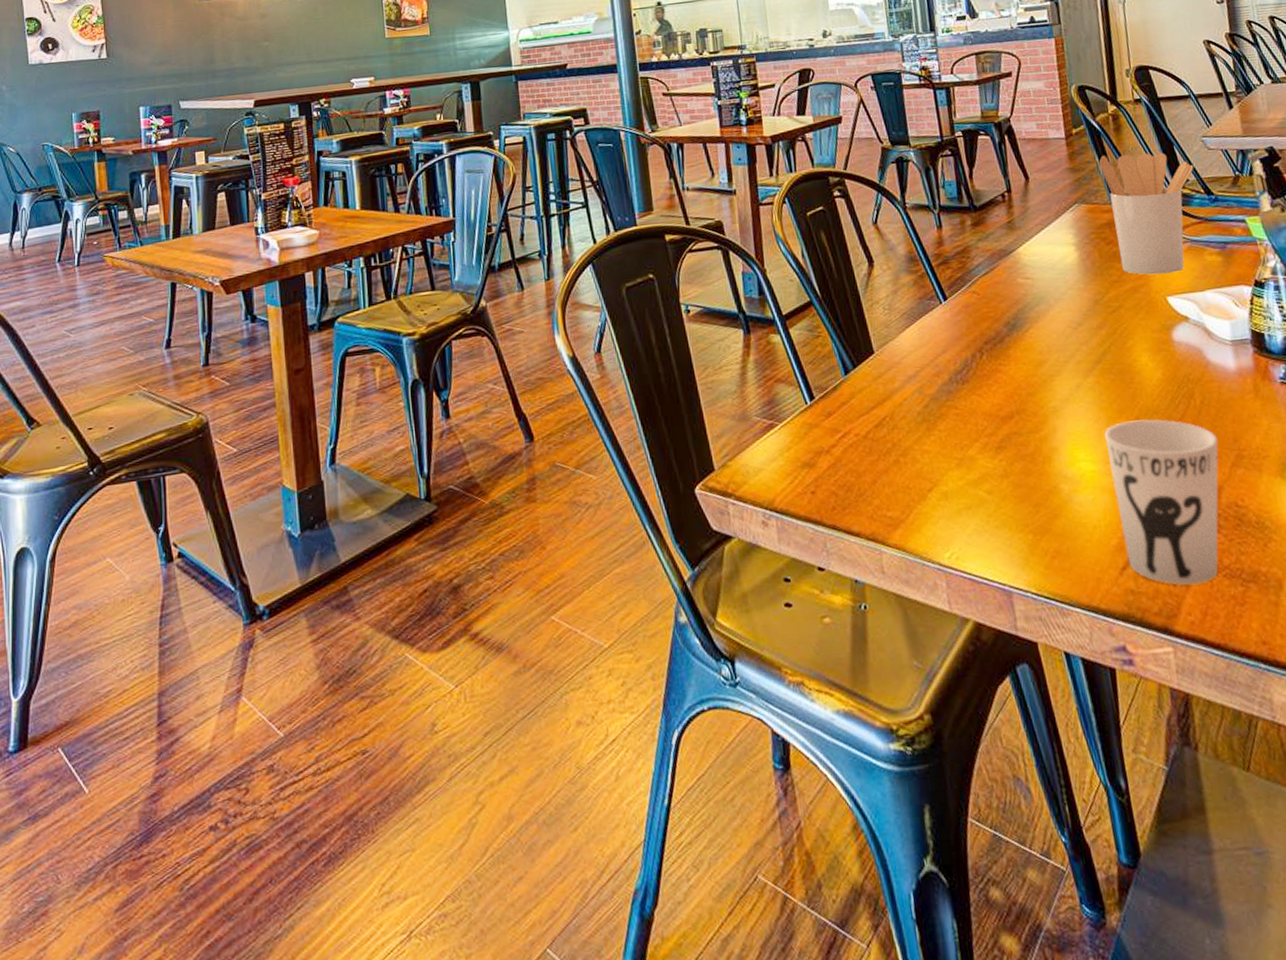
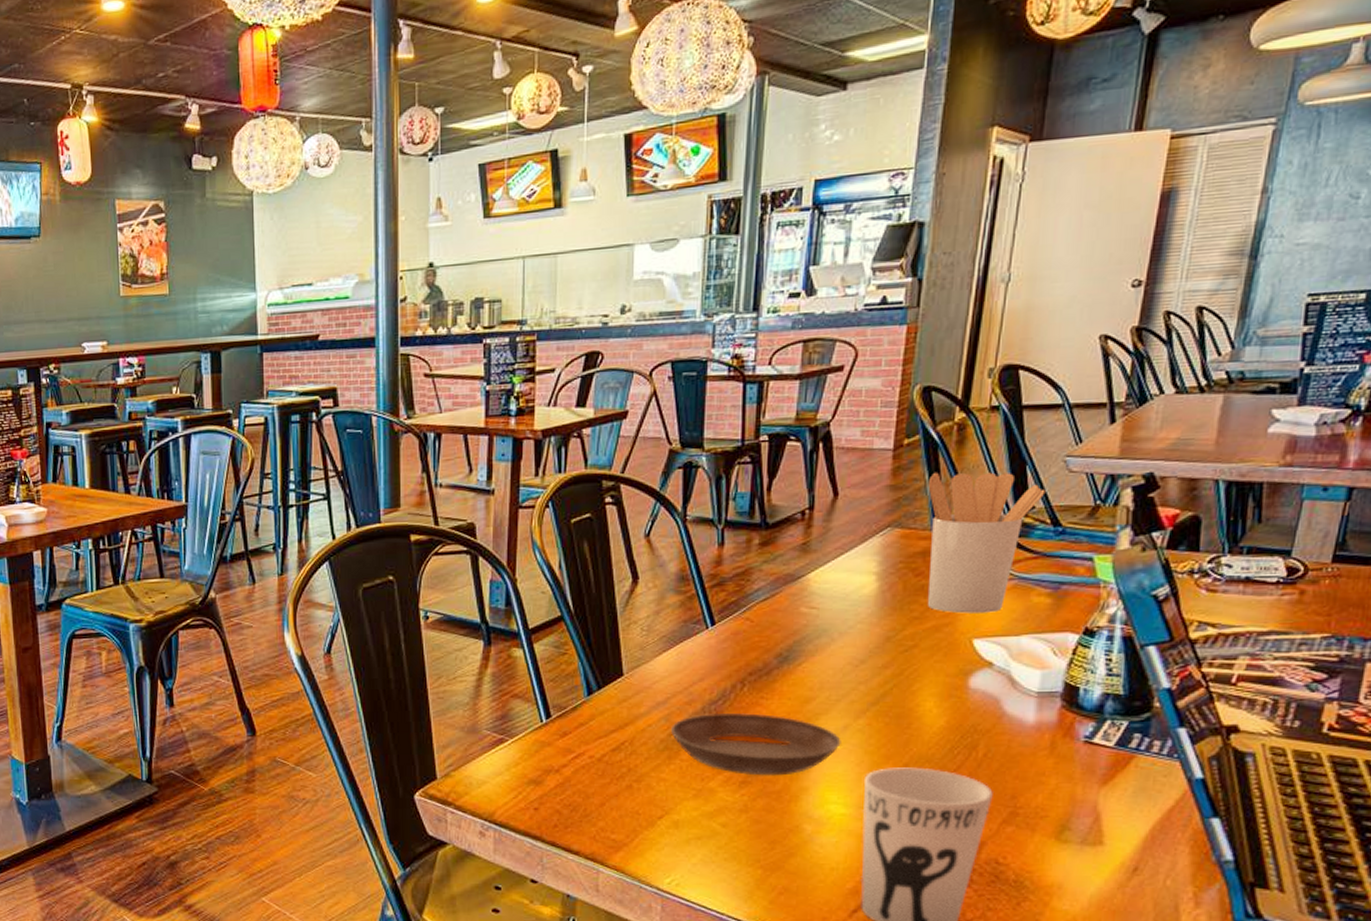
saucer: none [925,380,1078,441] -> present [671,712,841,776]

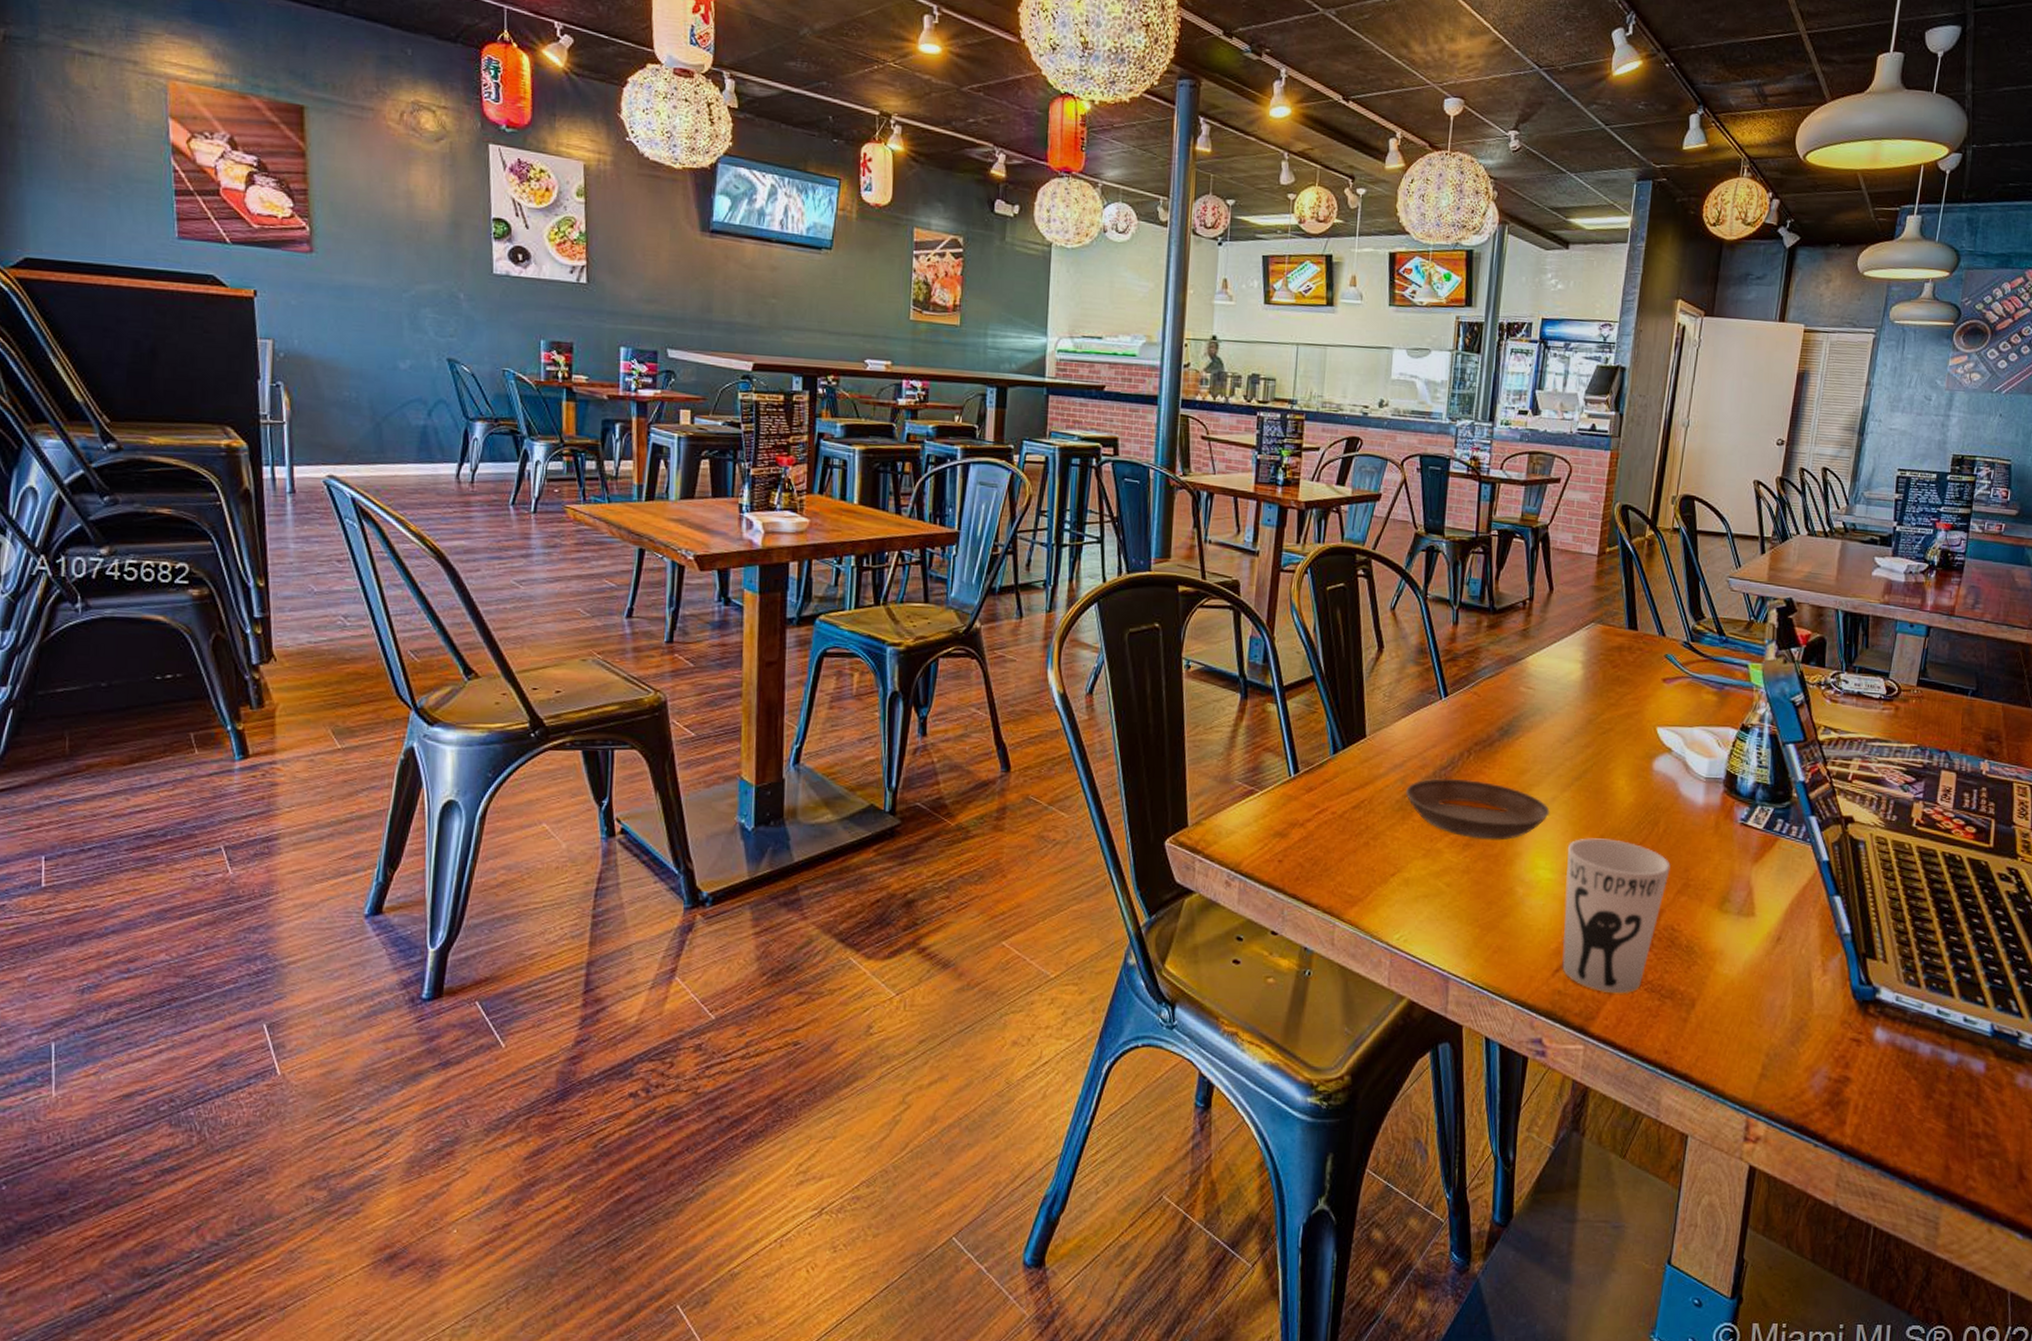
utensil holder: present [928,472,1046,614] -> none [1622,578,1713,705]

